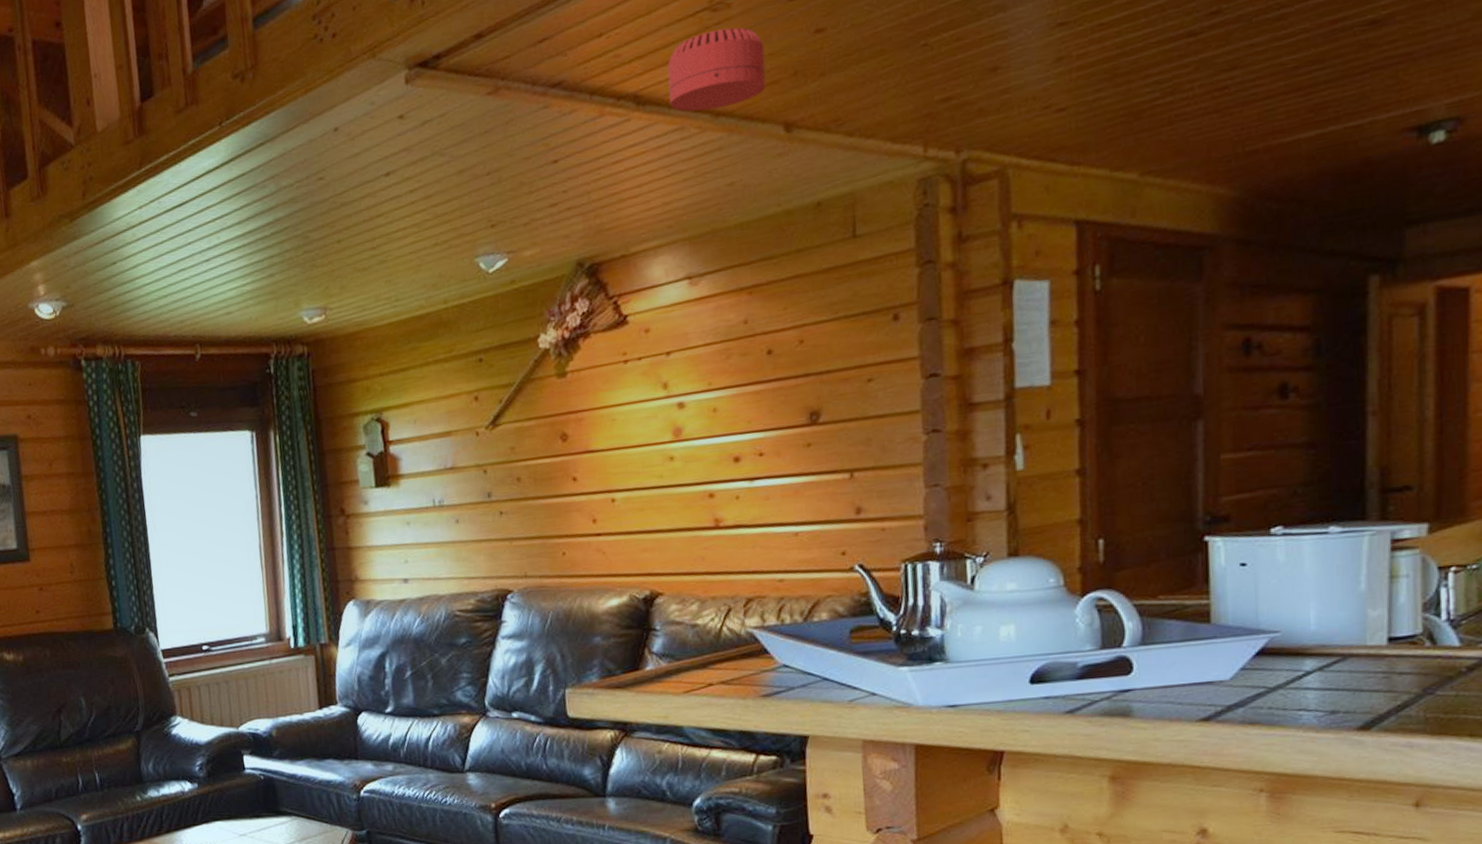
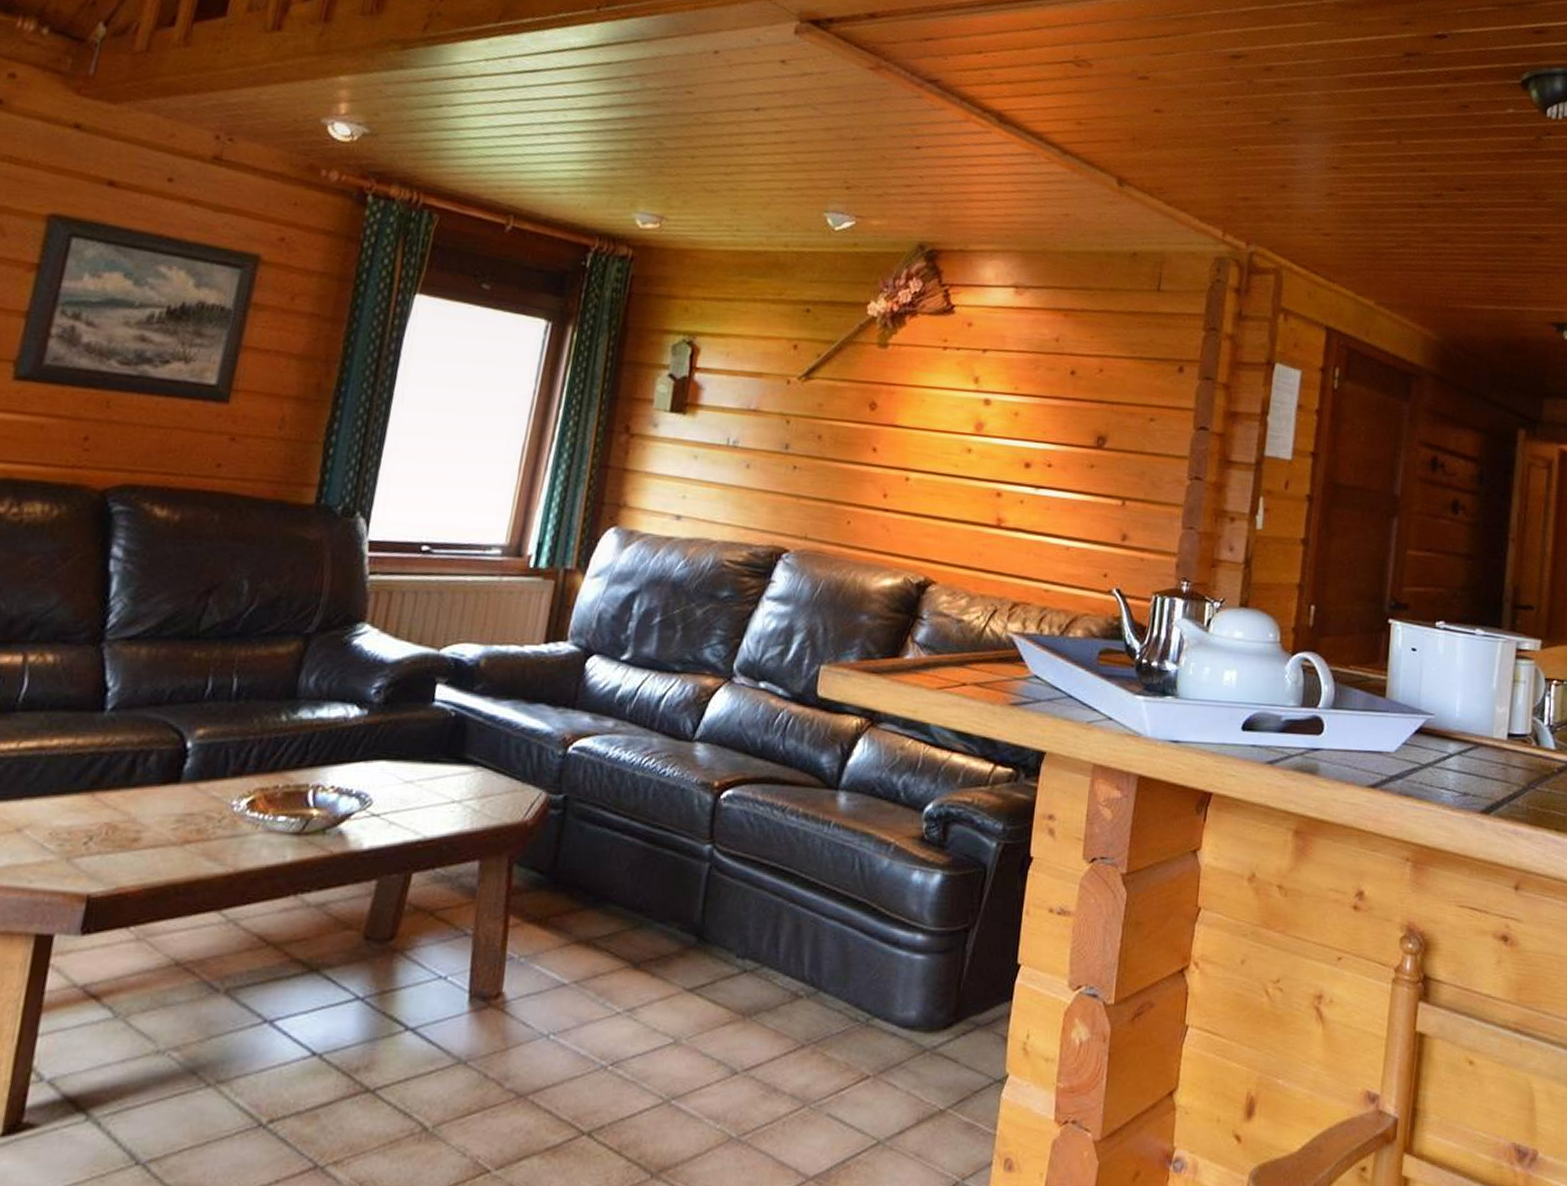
smoke detector: present [667,27,767,112] -> none [1027,80,1113,149]

